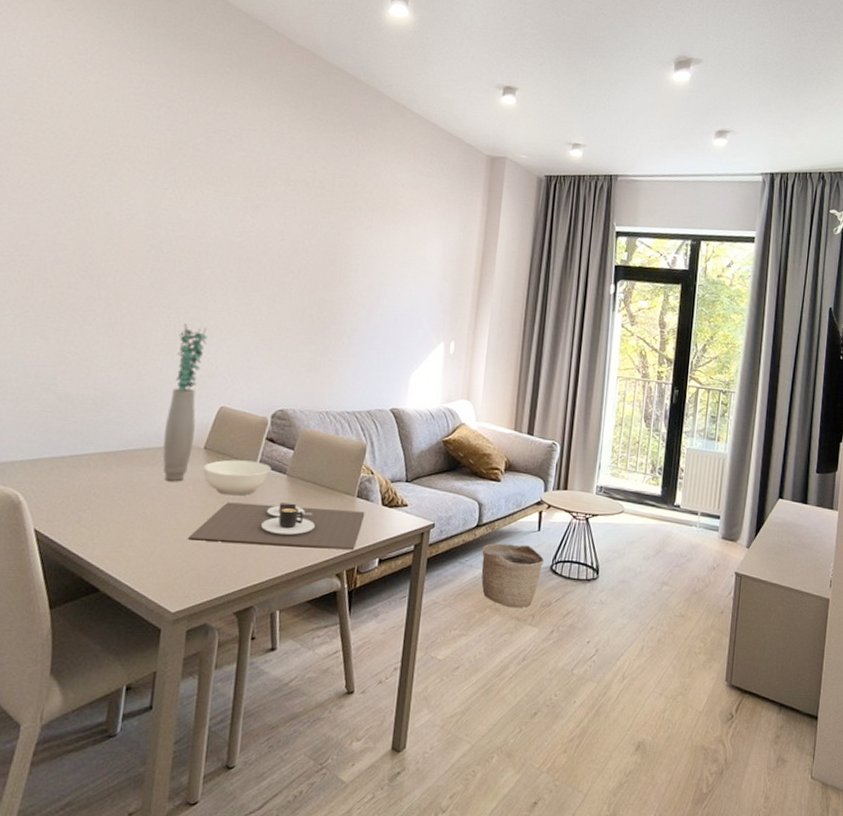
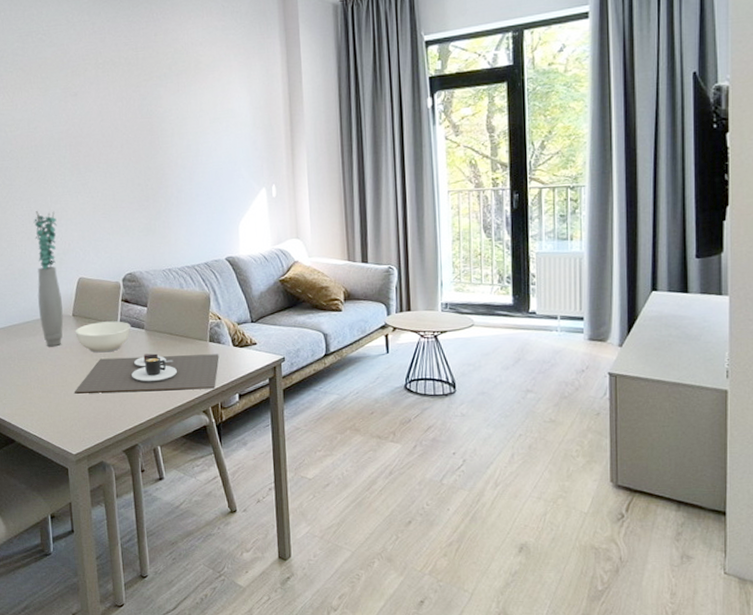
basket: present [481,543,545,609] -> none [334,368,398,428]

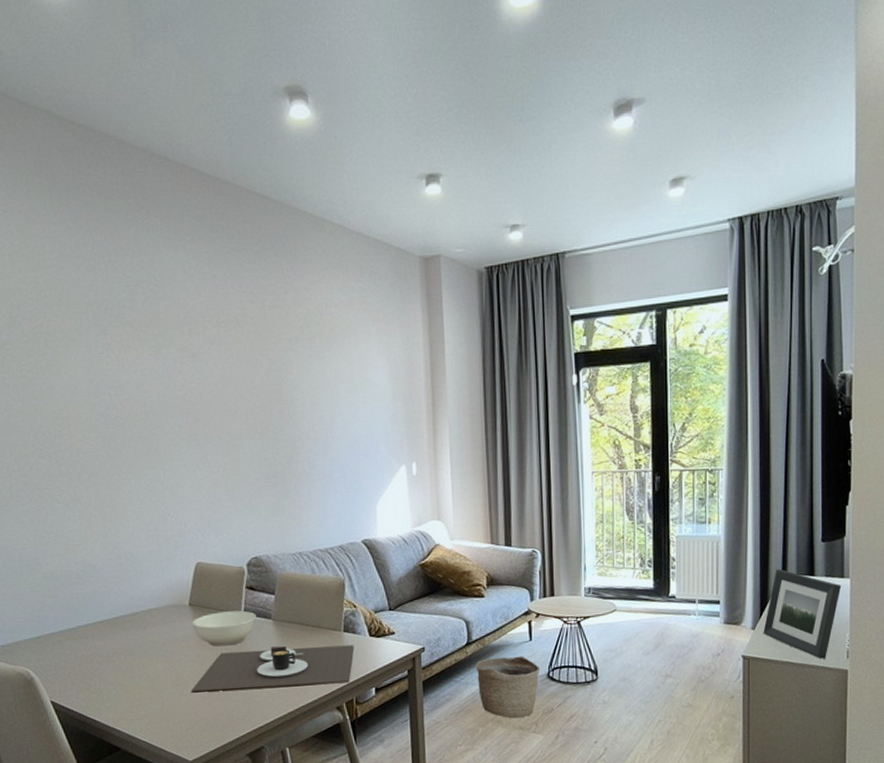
vase: present [33,211,64,347] -> none [143,487,179,641]
basket: none [334,368,398,428] -> present [475,656,541,719]
picture frame: none [631,285,720,378] -> present [763,568,842,659]

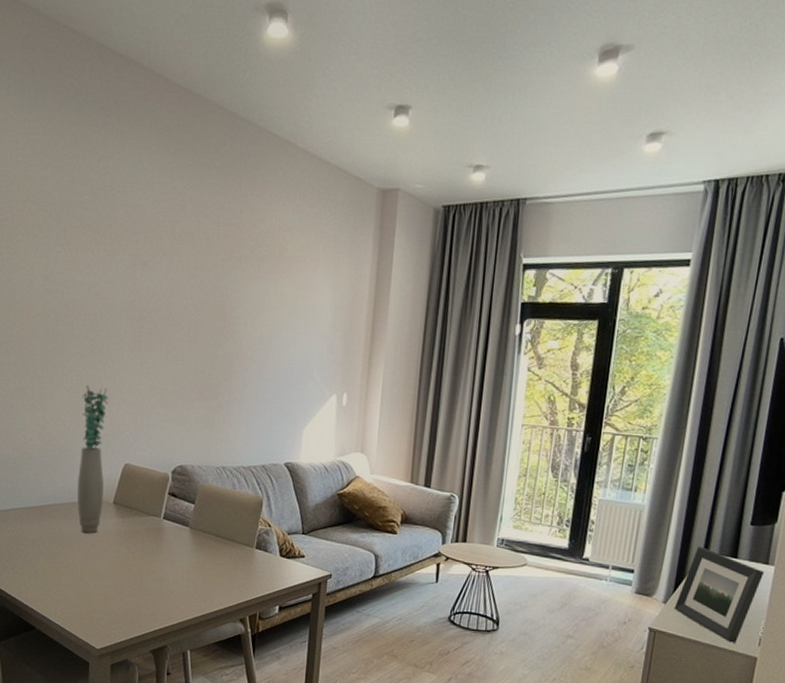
vase: none [143,487,179,641] -> present [77,385,108,534]
place setting: present [191,645,355,693] -> none [106,552,264,598]
bowl: present [192,610,257,647] -> none [114,513,175,547]
basket: present [475,656,541,719] -> none [378,594,443,656]

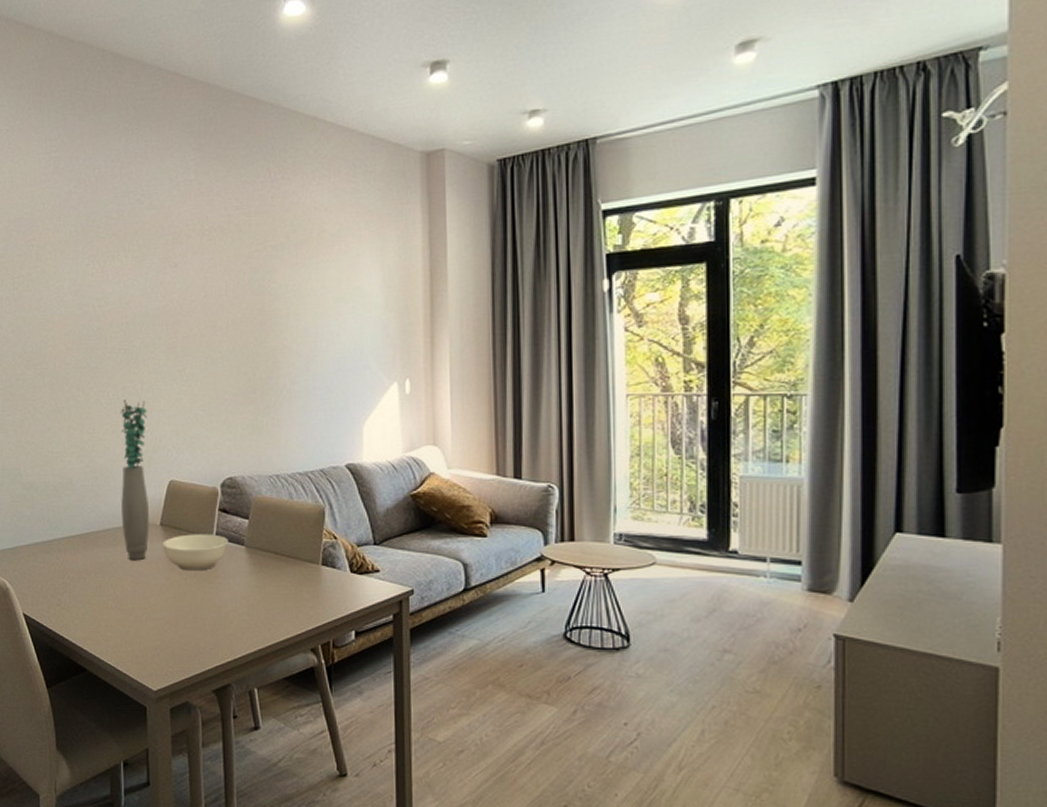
bowl: none [114,513,175,547] -> present [162,534,229,571]
picture frame: present [674,546,765,643] -> none [866,525,989,649]

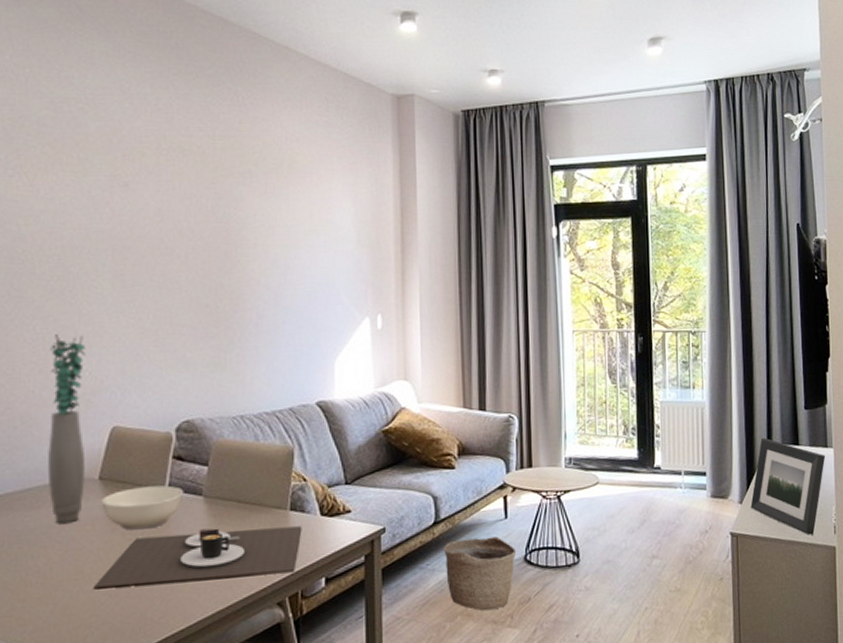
place setting: none [159,575,333,623] -> present [94,526,302,590]
basket: none [474,609,555,684] -> present [443,536,517,612]
picture frame: none [866,525,989,649] -> present [750,437,826,535]

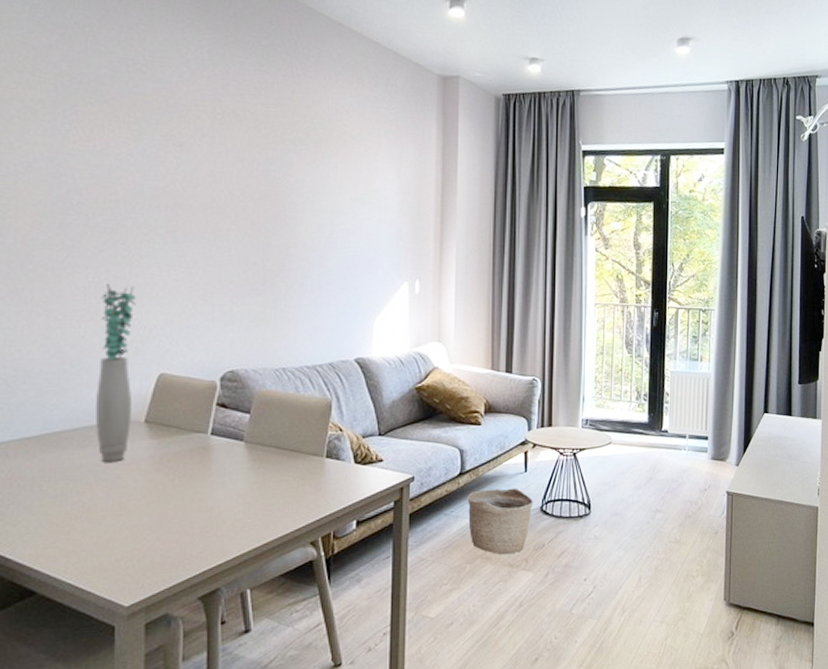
place setting: present [94,526,302,590] -> none [137,472,337,525]
bowl: present [101,485,184,530] -> none [146,430,226,471]
picture frame: present [750,437,826,535] -> none [746,407,815,496]

